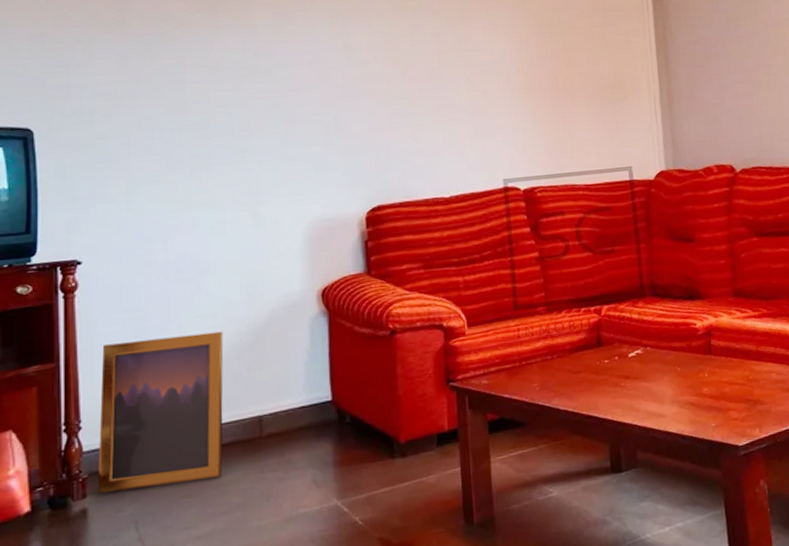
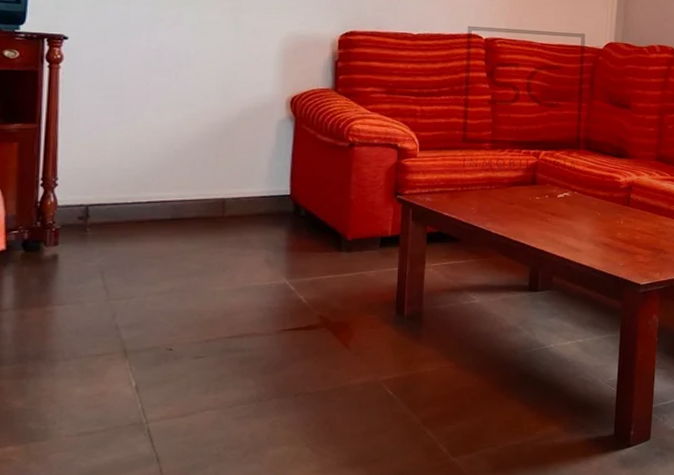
picture frame: present [97,331,224,495] -> none [68,115,196,245]

